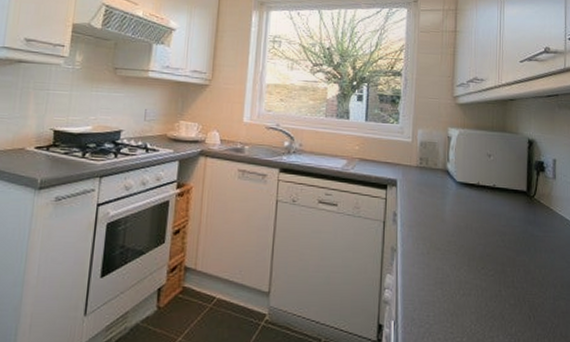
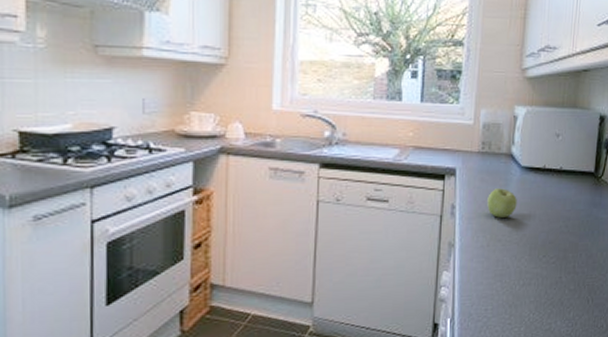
apple: none [426,200,454,228] -> present [487,188,517,218]

